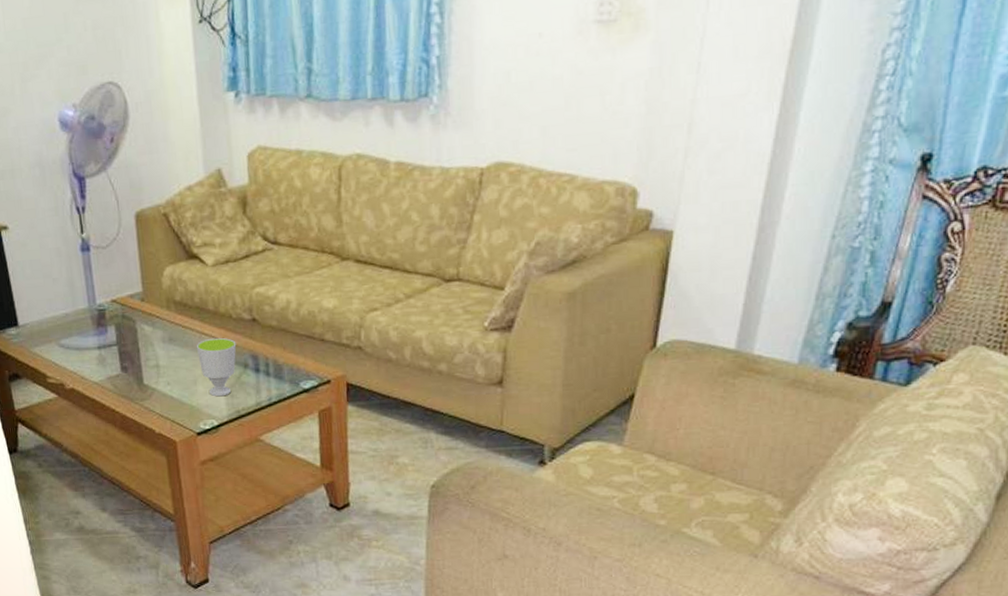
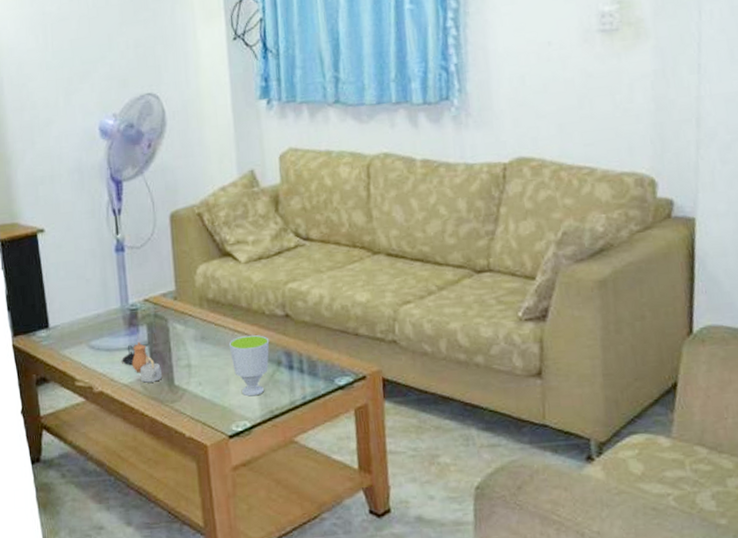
teapot: none [91,342,131,381] -> present [122,342,162,383]

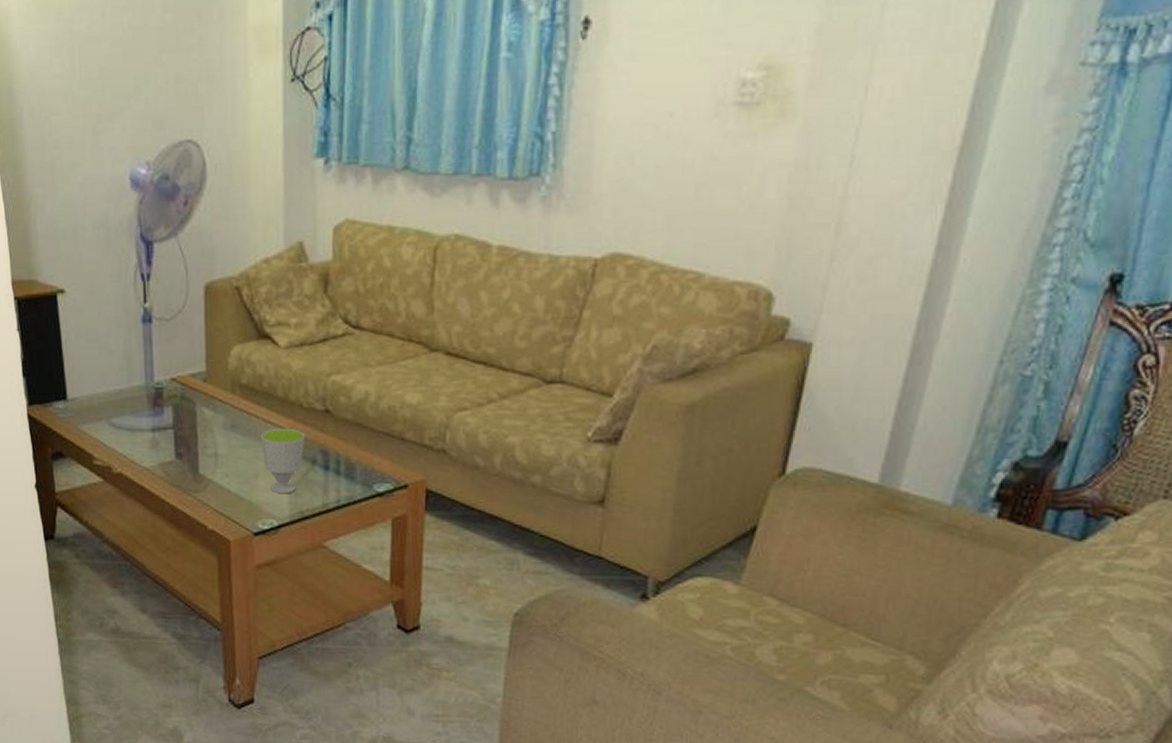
teapot: present [122,342,162,383] -> none [144,424,186,469]

